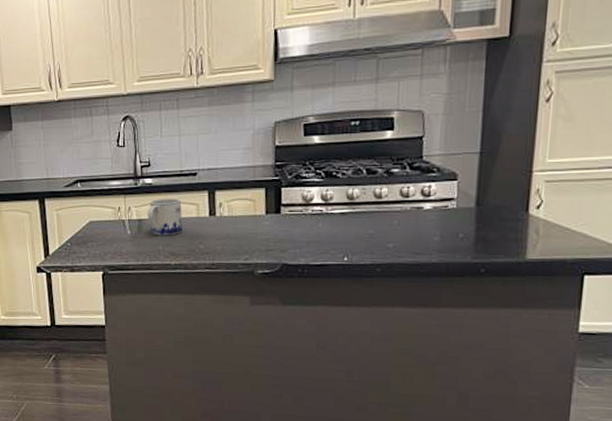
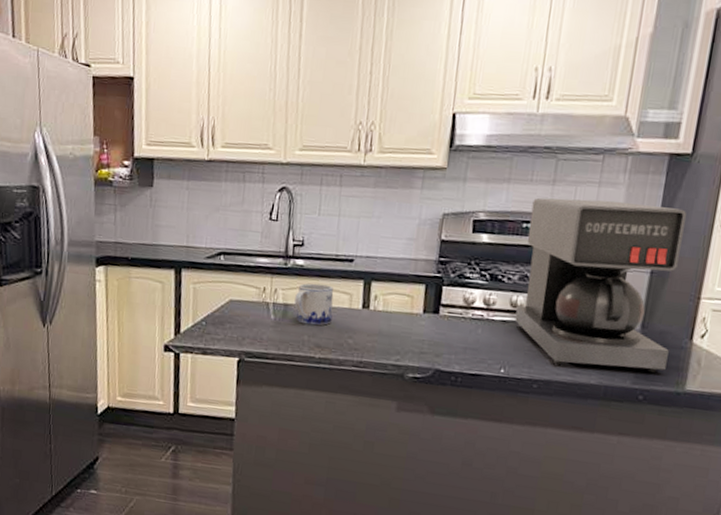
coffee maker: none [352,90,511,249] -> present [514,197,688,374]

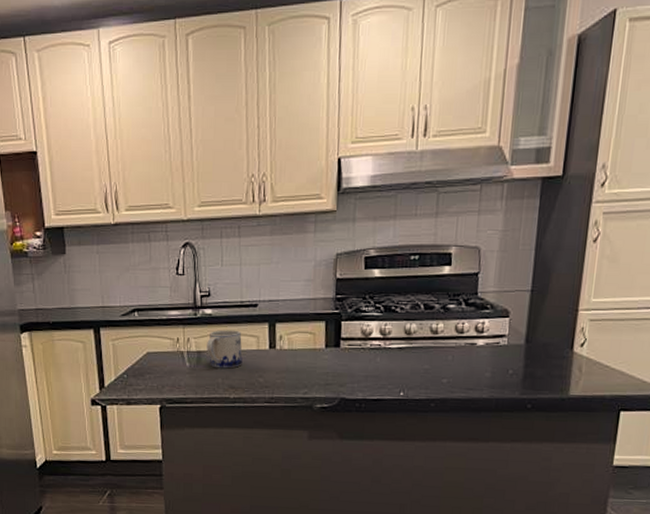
coffee maker: present [514,197,688,374] -> none [409,227,562,384]

